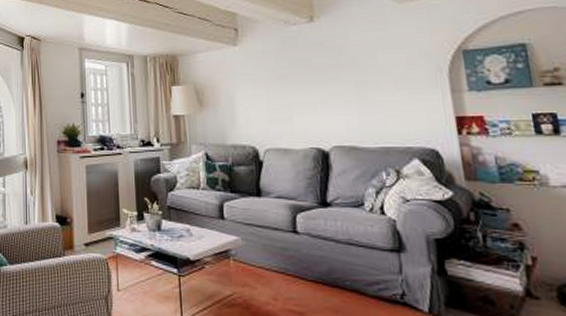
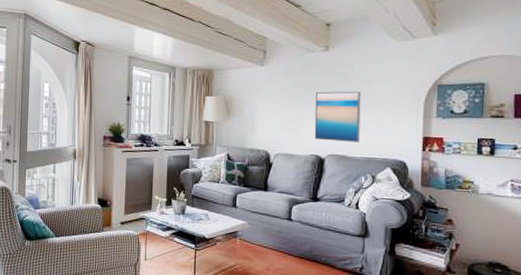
wall art: none [304,66,371,129] -> present [314,91,361,142]

